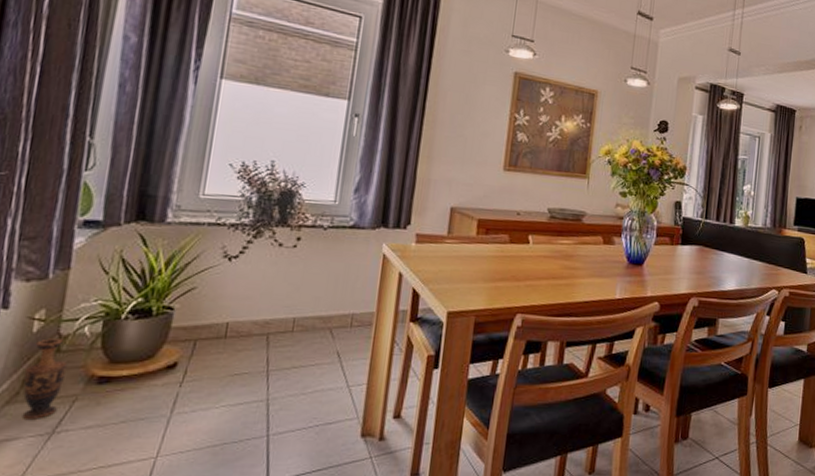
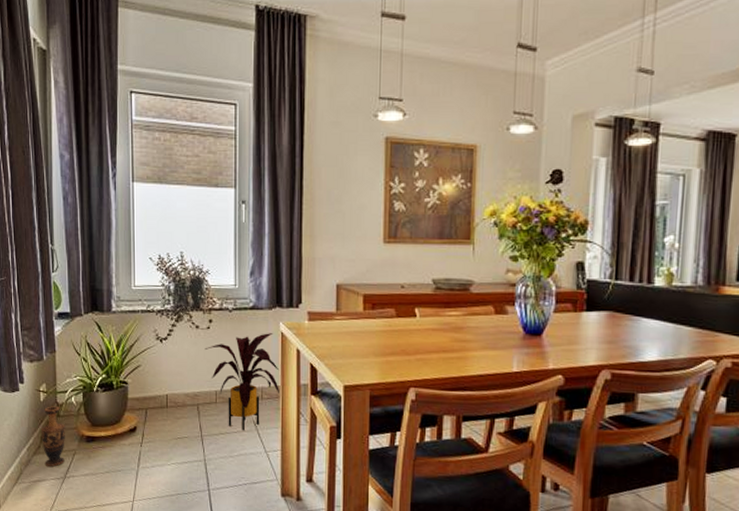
house plant: none [286,254,376,364] -> present [204,333,280,431]

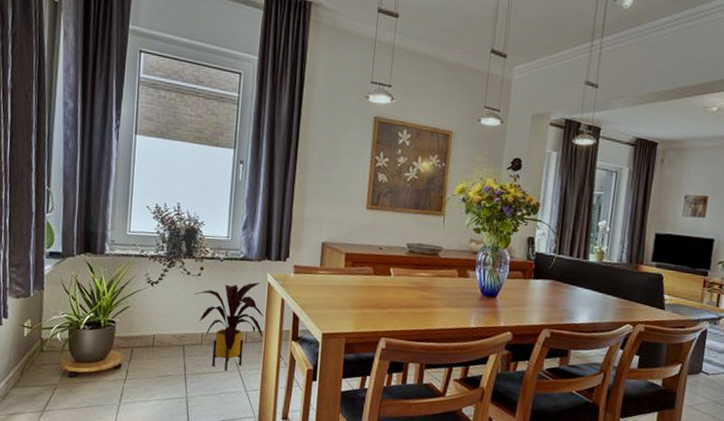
vase: present [40,406,66,467] -> none [21,341,49,400]

